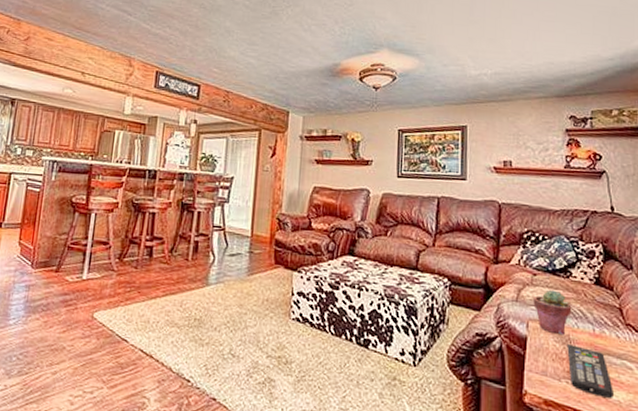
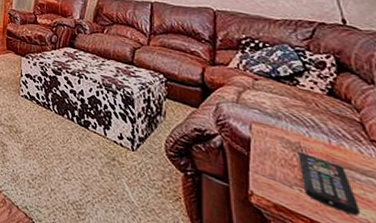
potted succulent: present [533,289,572,335] -> none [256,95,302,142]

